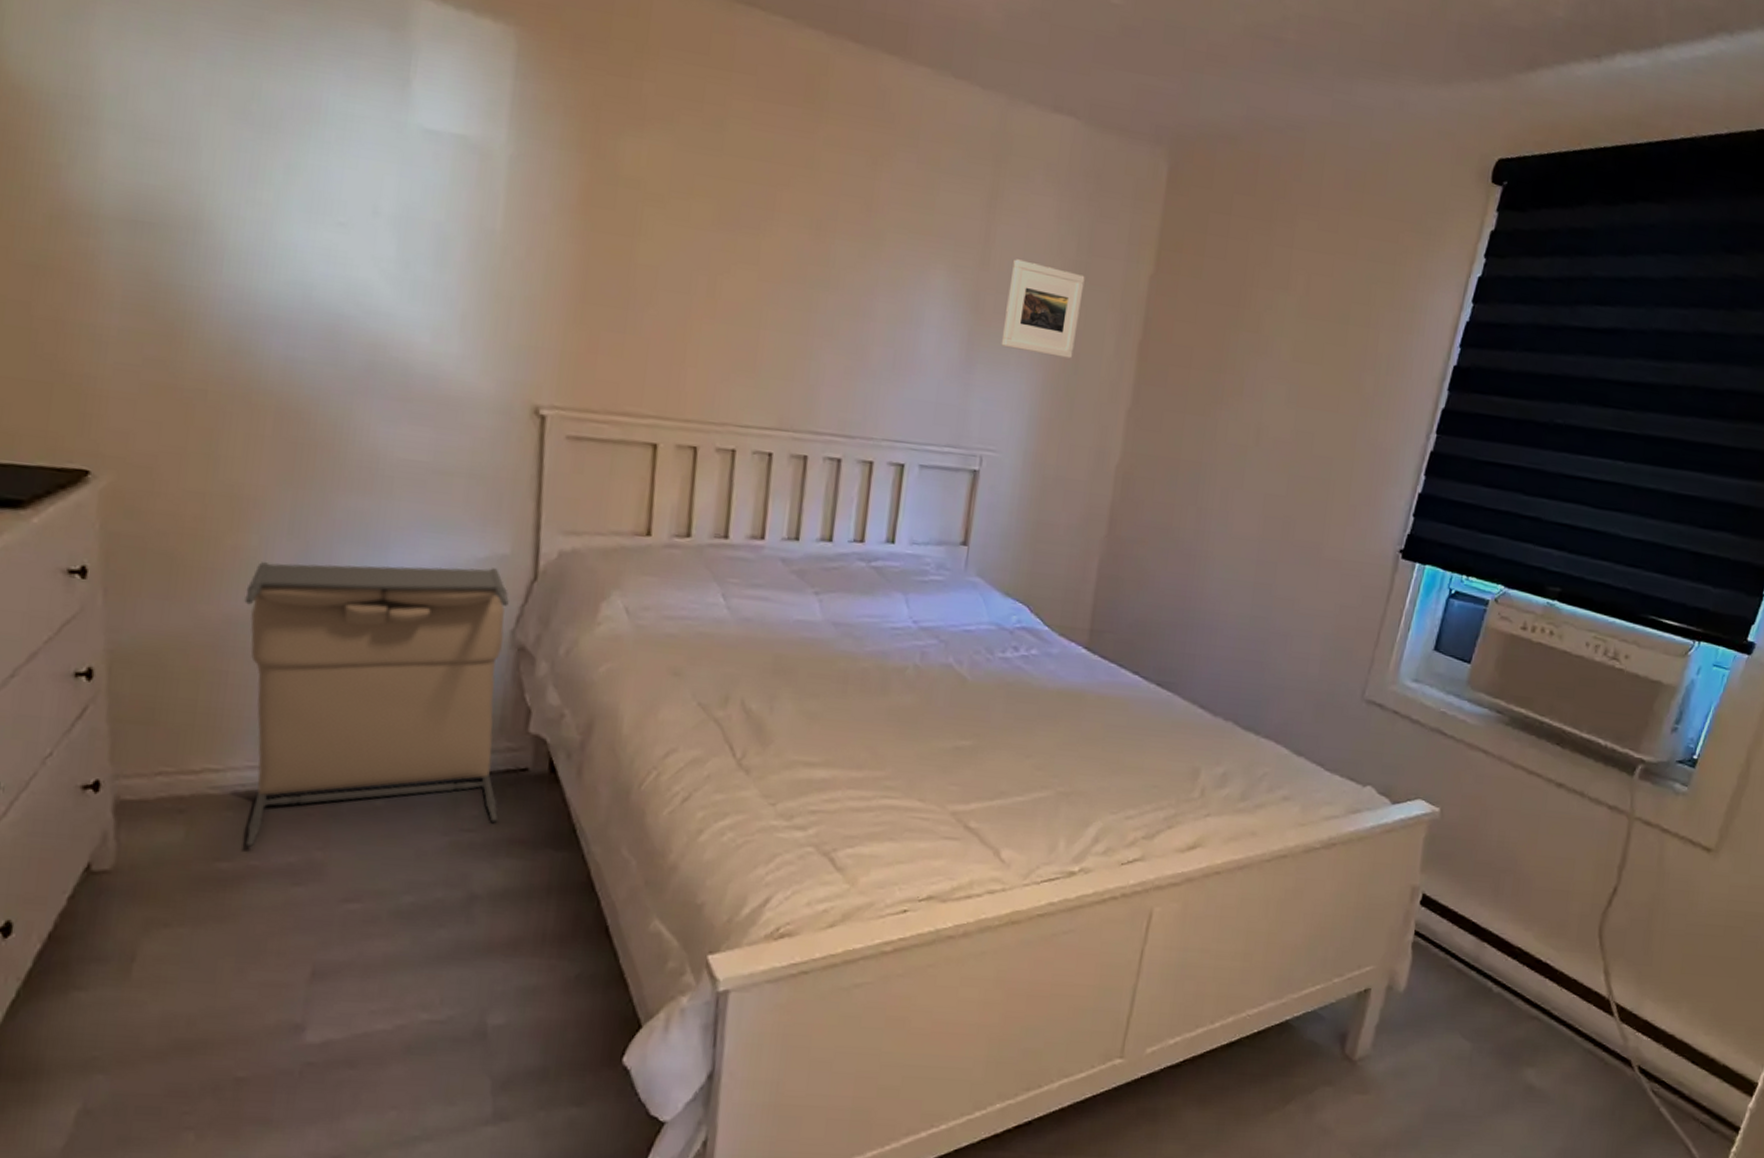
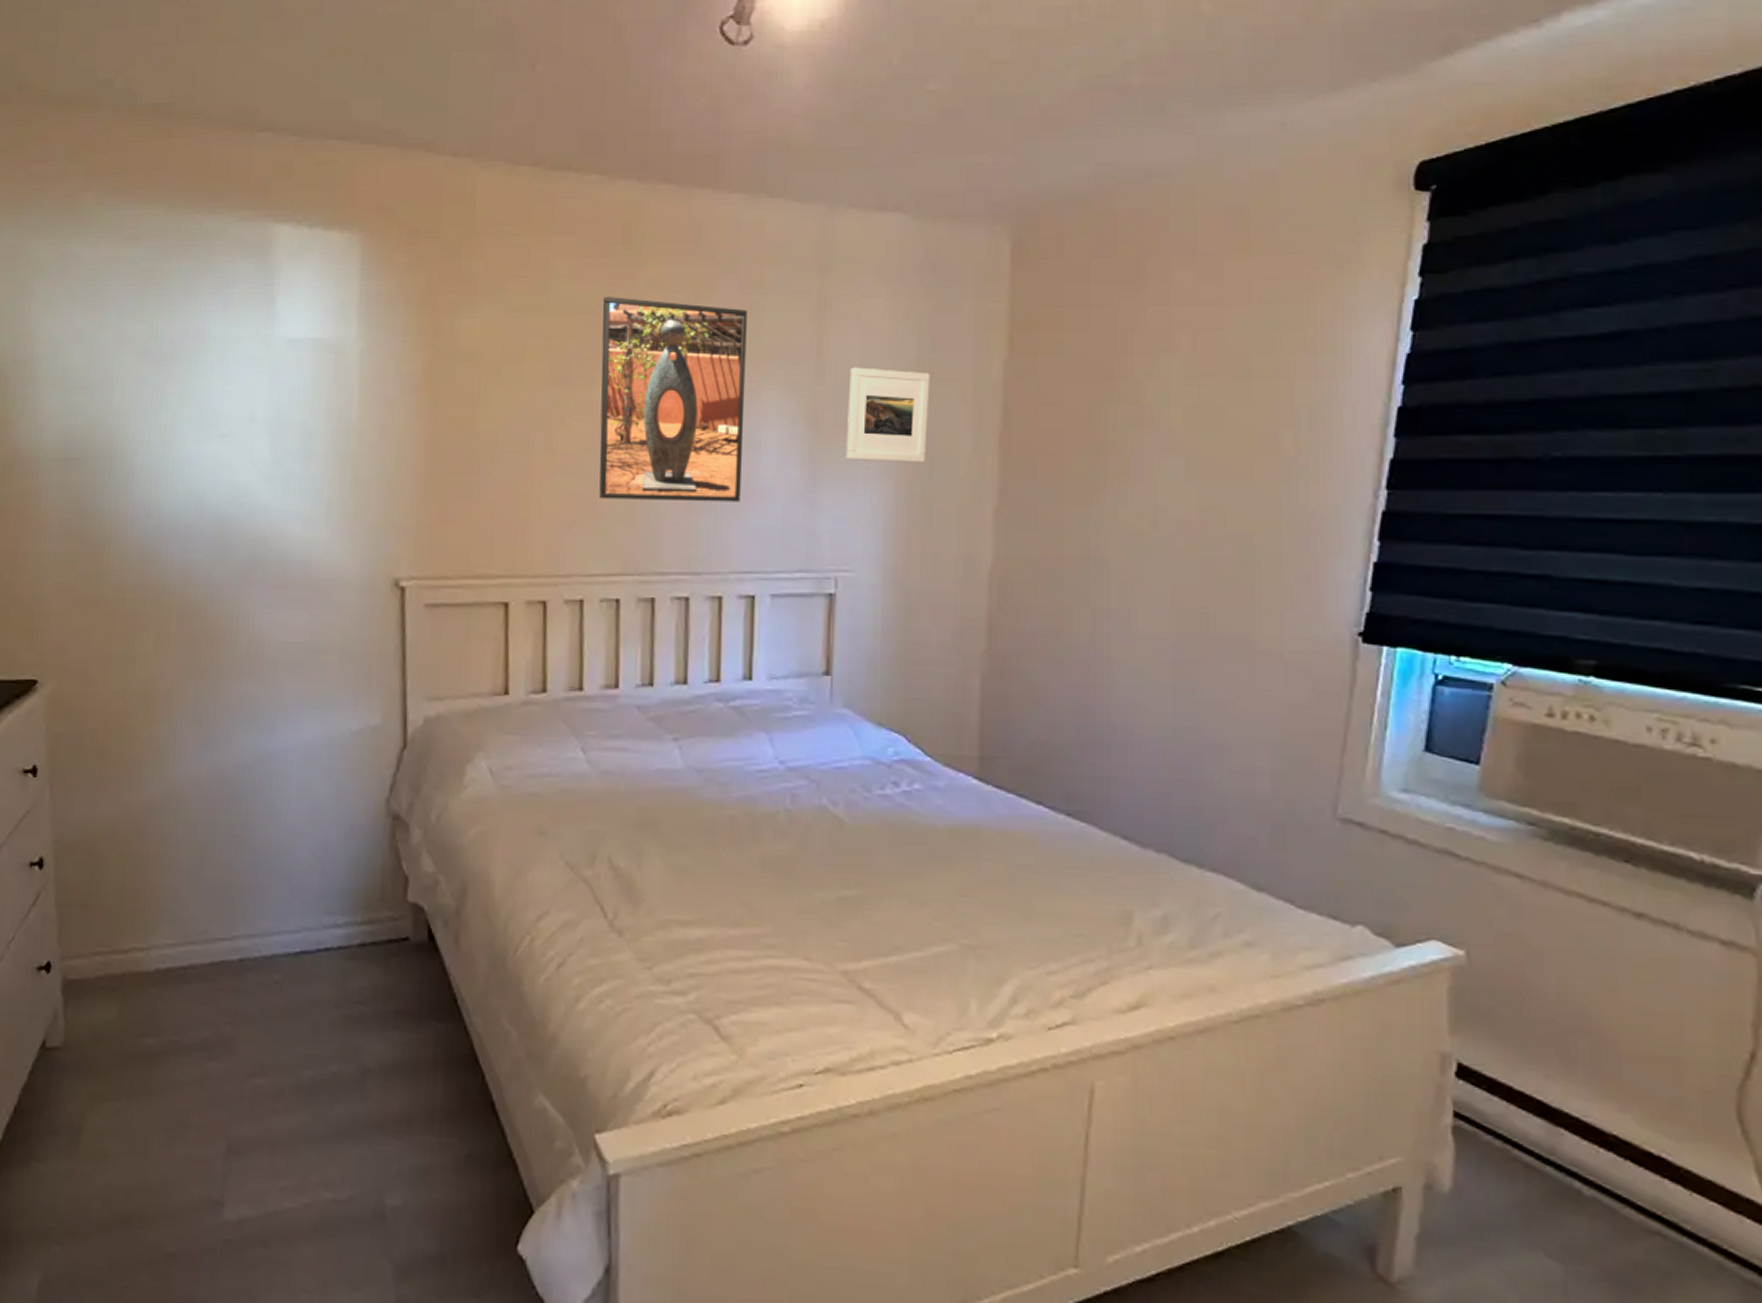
laundry hamper: present [244,562,509,847] -> none [159,739,385,1023]
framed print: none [759,147,923,373] -> present [599,297,747,502]

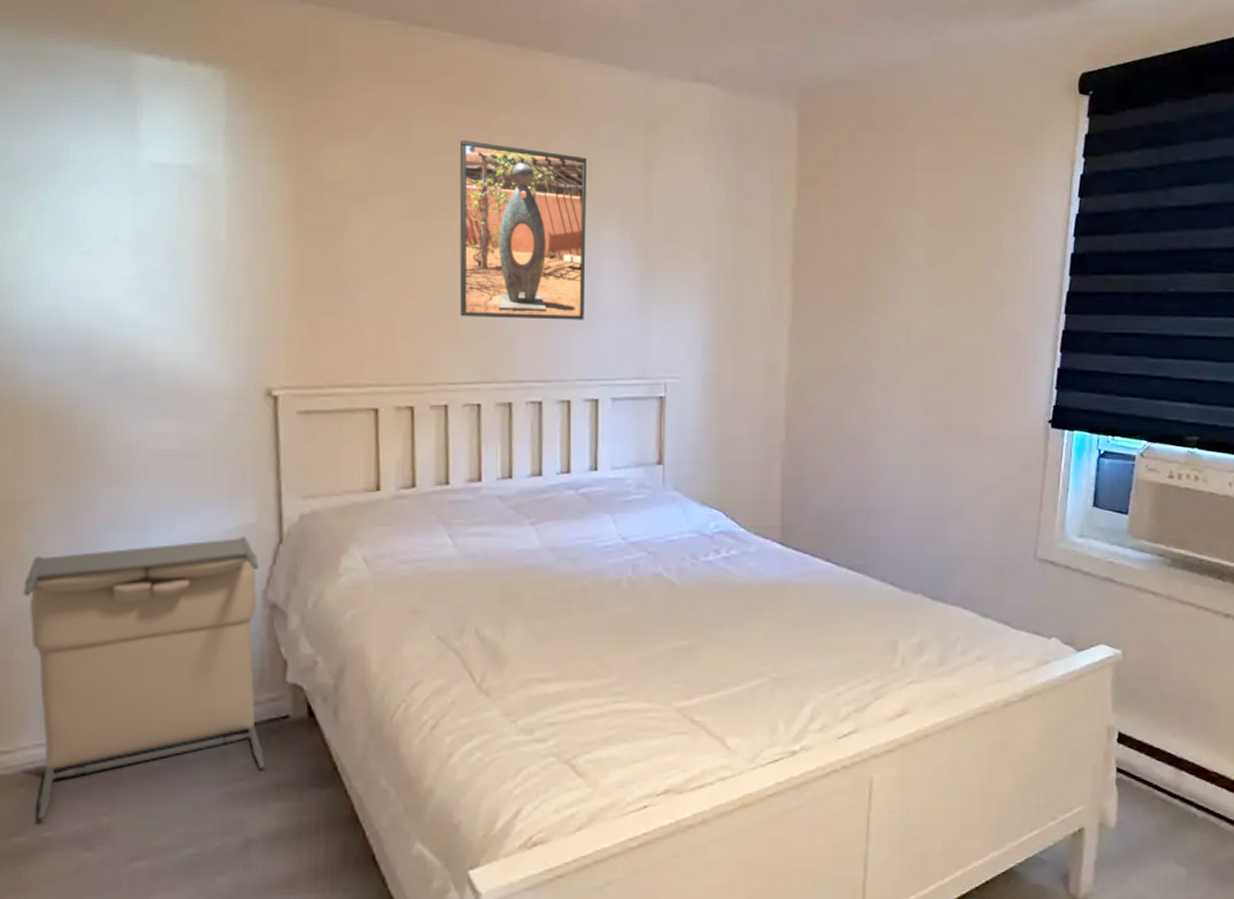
laundry hamper: none [159,739,385,1023] -> present [23,537,266,820]
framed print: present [845,367,930,462] -> none [671,209,737,289]

